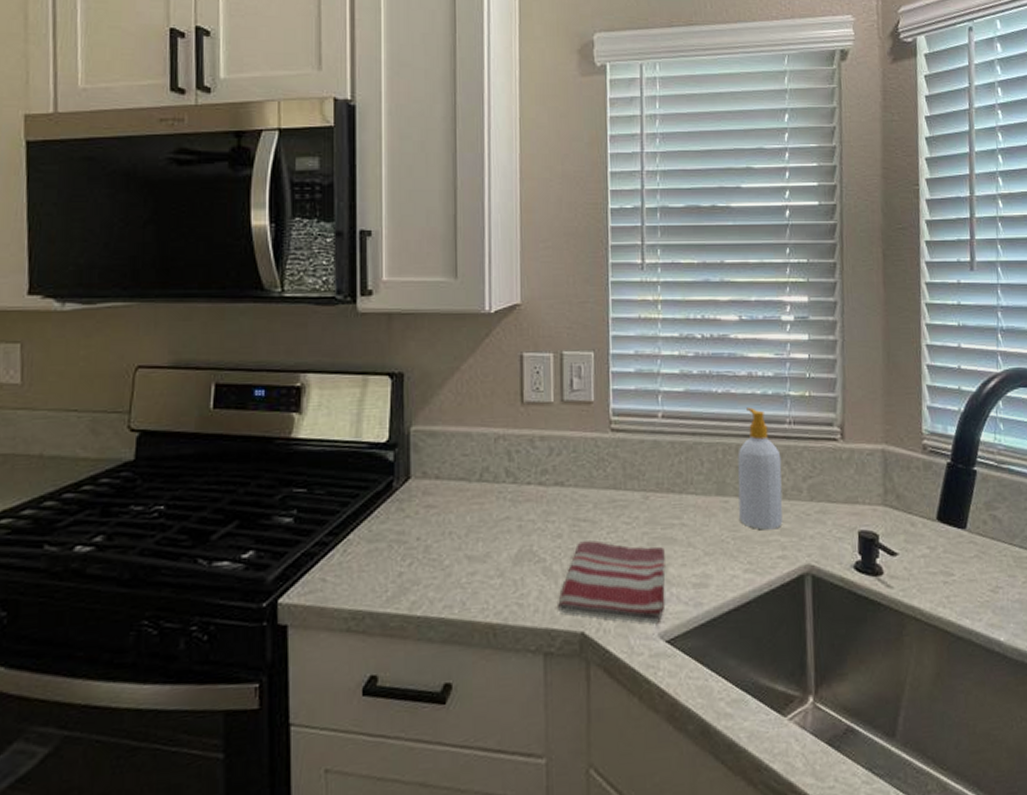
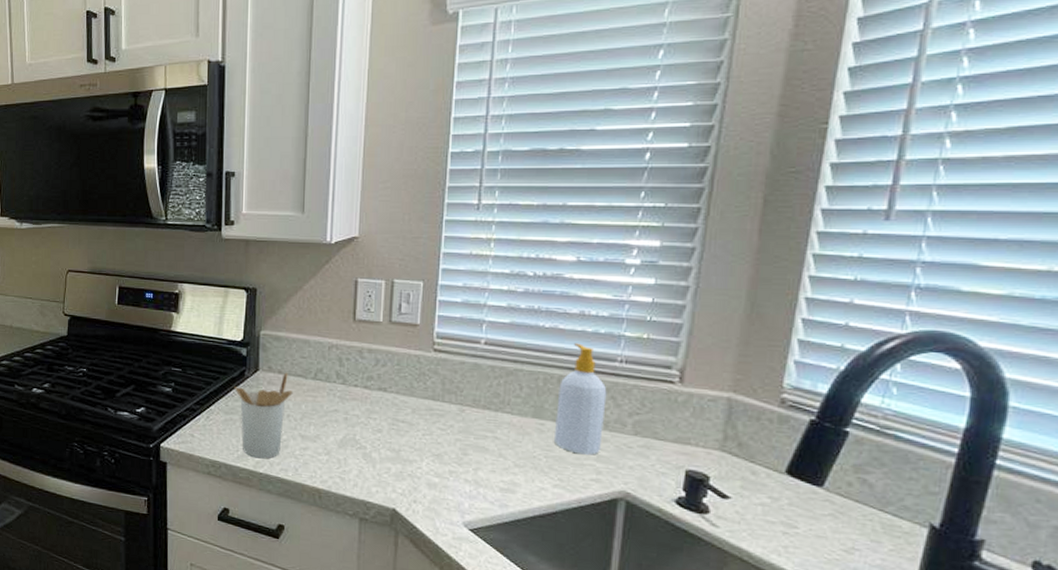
utensil holder: none [379,476,454,597] -> present [234,372,293,459]
dish towel: present [558,539,665,624] -> none [374,437,476,514]

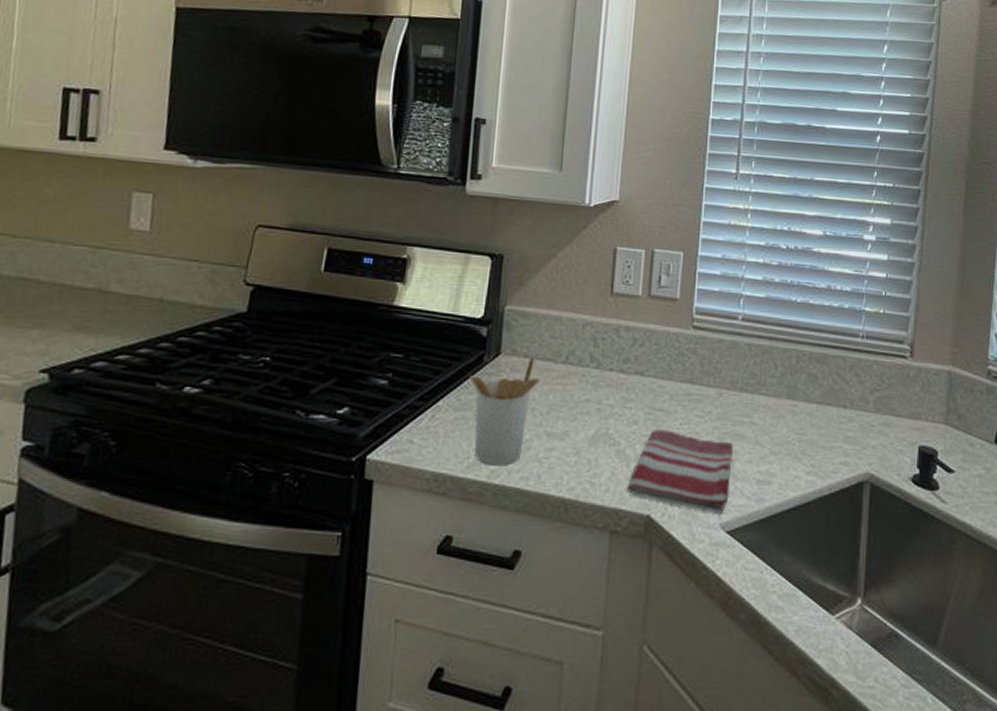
dish towel: none [374,437,476,514] -> present [627,428,733,514]
soap bottle: present [554,343,607,455] -> none [807,318,852,436]

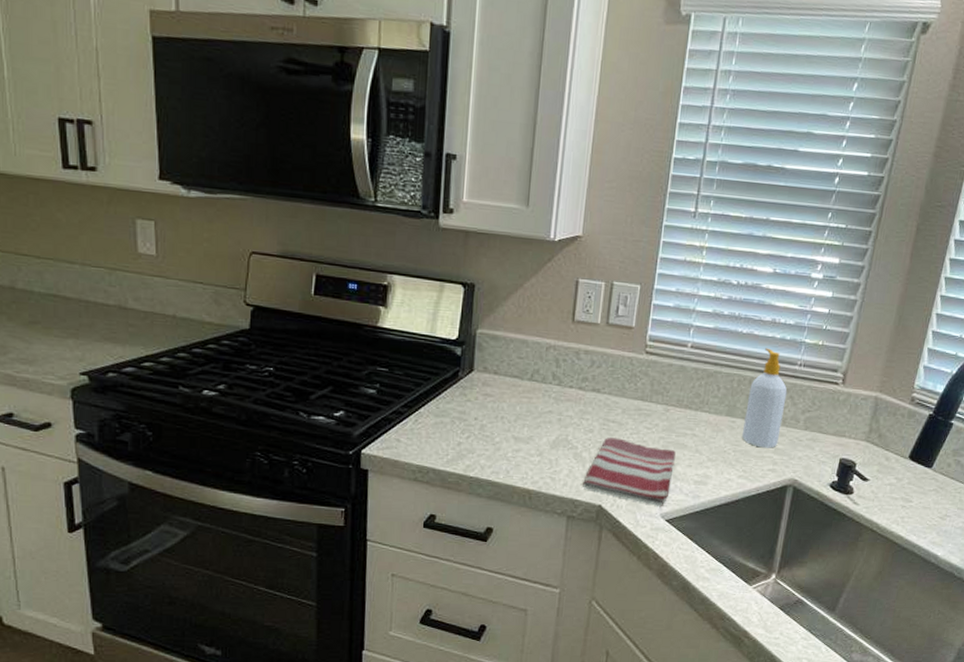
utensil holder: present [469,355,540,466] -> none [446,373,508,462]
soap bottle: none [807,318,852,436] -> present [742,348,787,448]

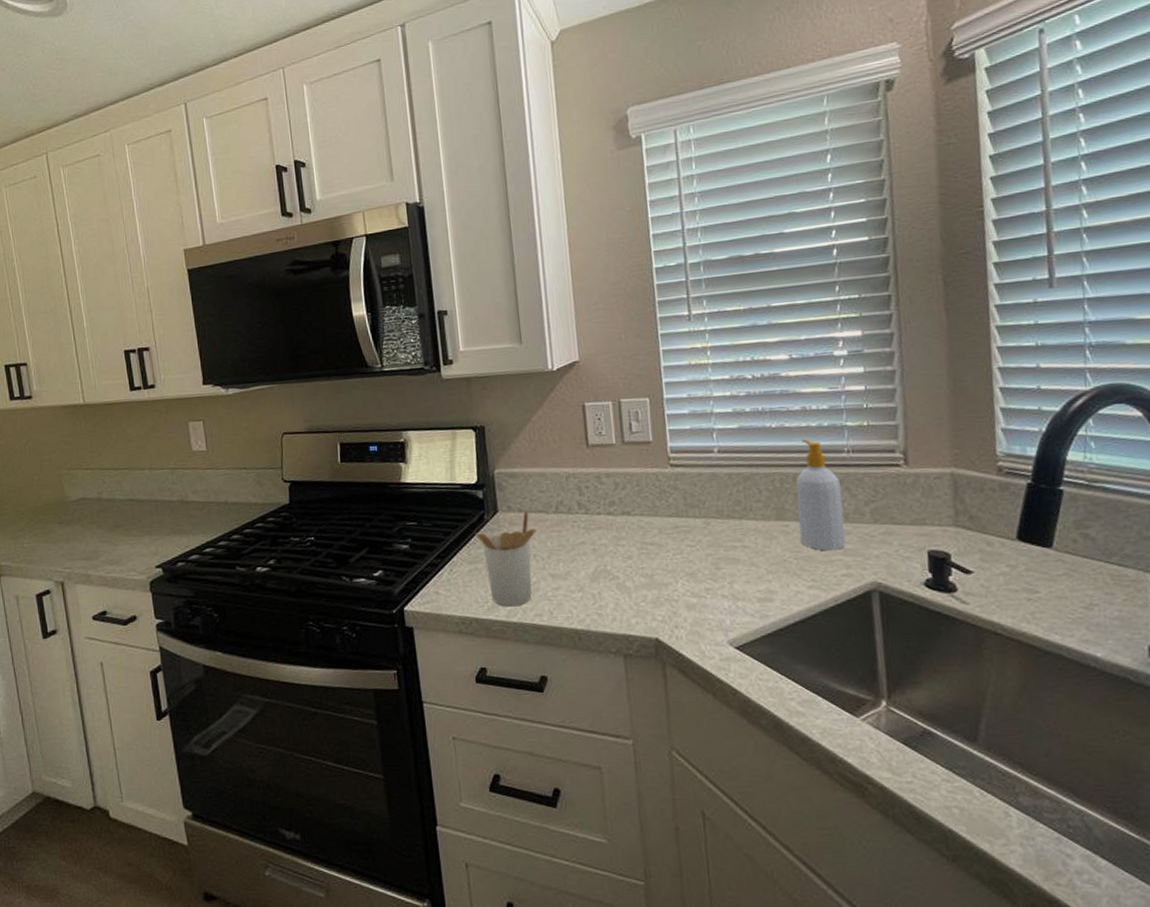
utensil holder: none [446,373,508,462] -> present [475,509,536,607]
dish towel: present [583,437,676,506] -> none [633,560,732,632]

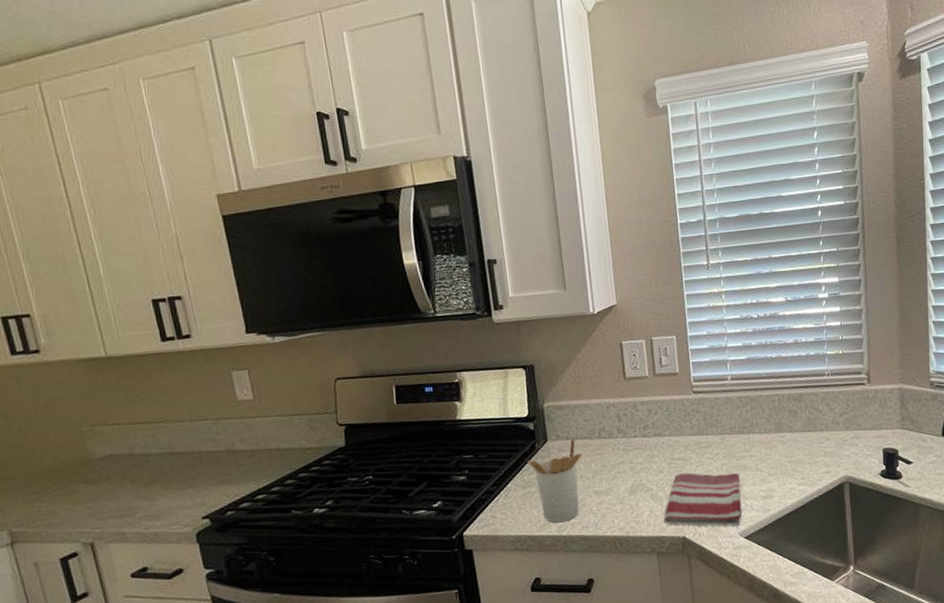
dish towel: none [633,560,732,632] -> present [664,472,742,527]
soap bottle: present [795,439,846,551] -> none [790,366,826,454]

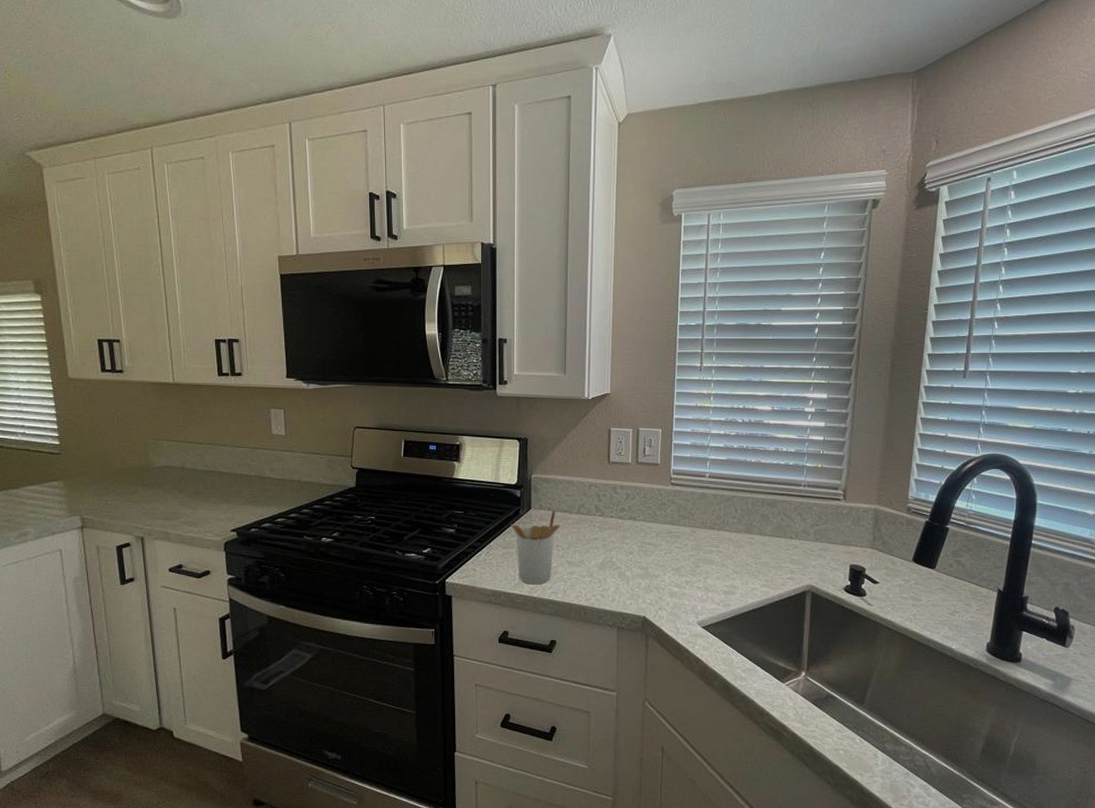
dish towel: present [664,472,742,527] -> none [628,557,705,615]

